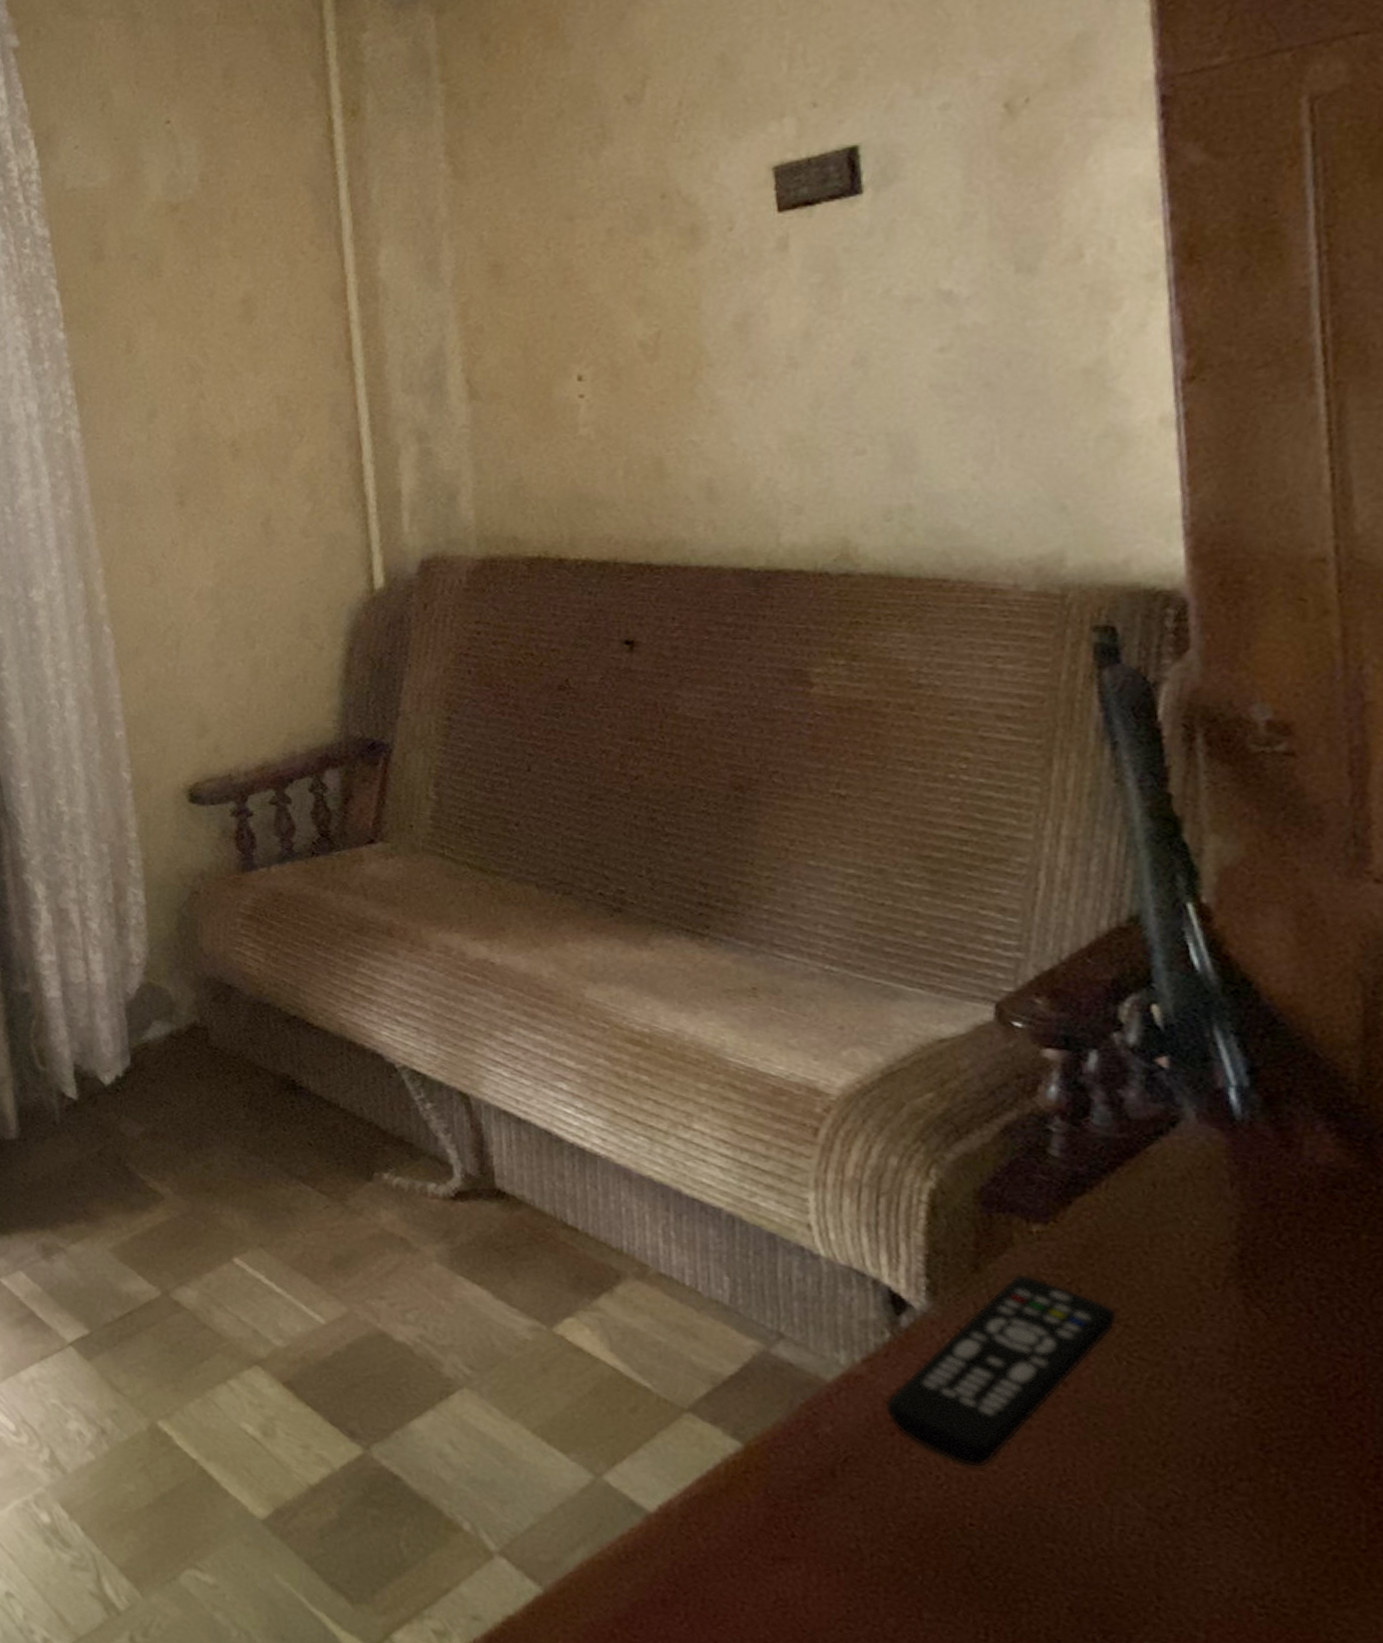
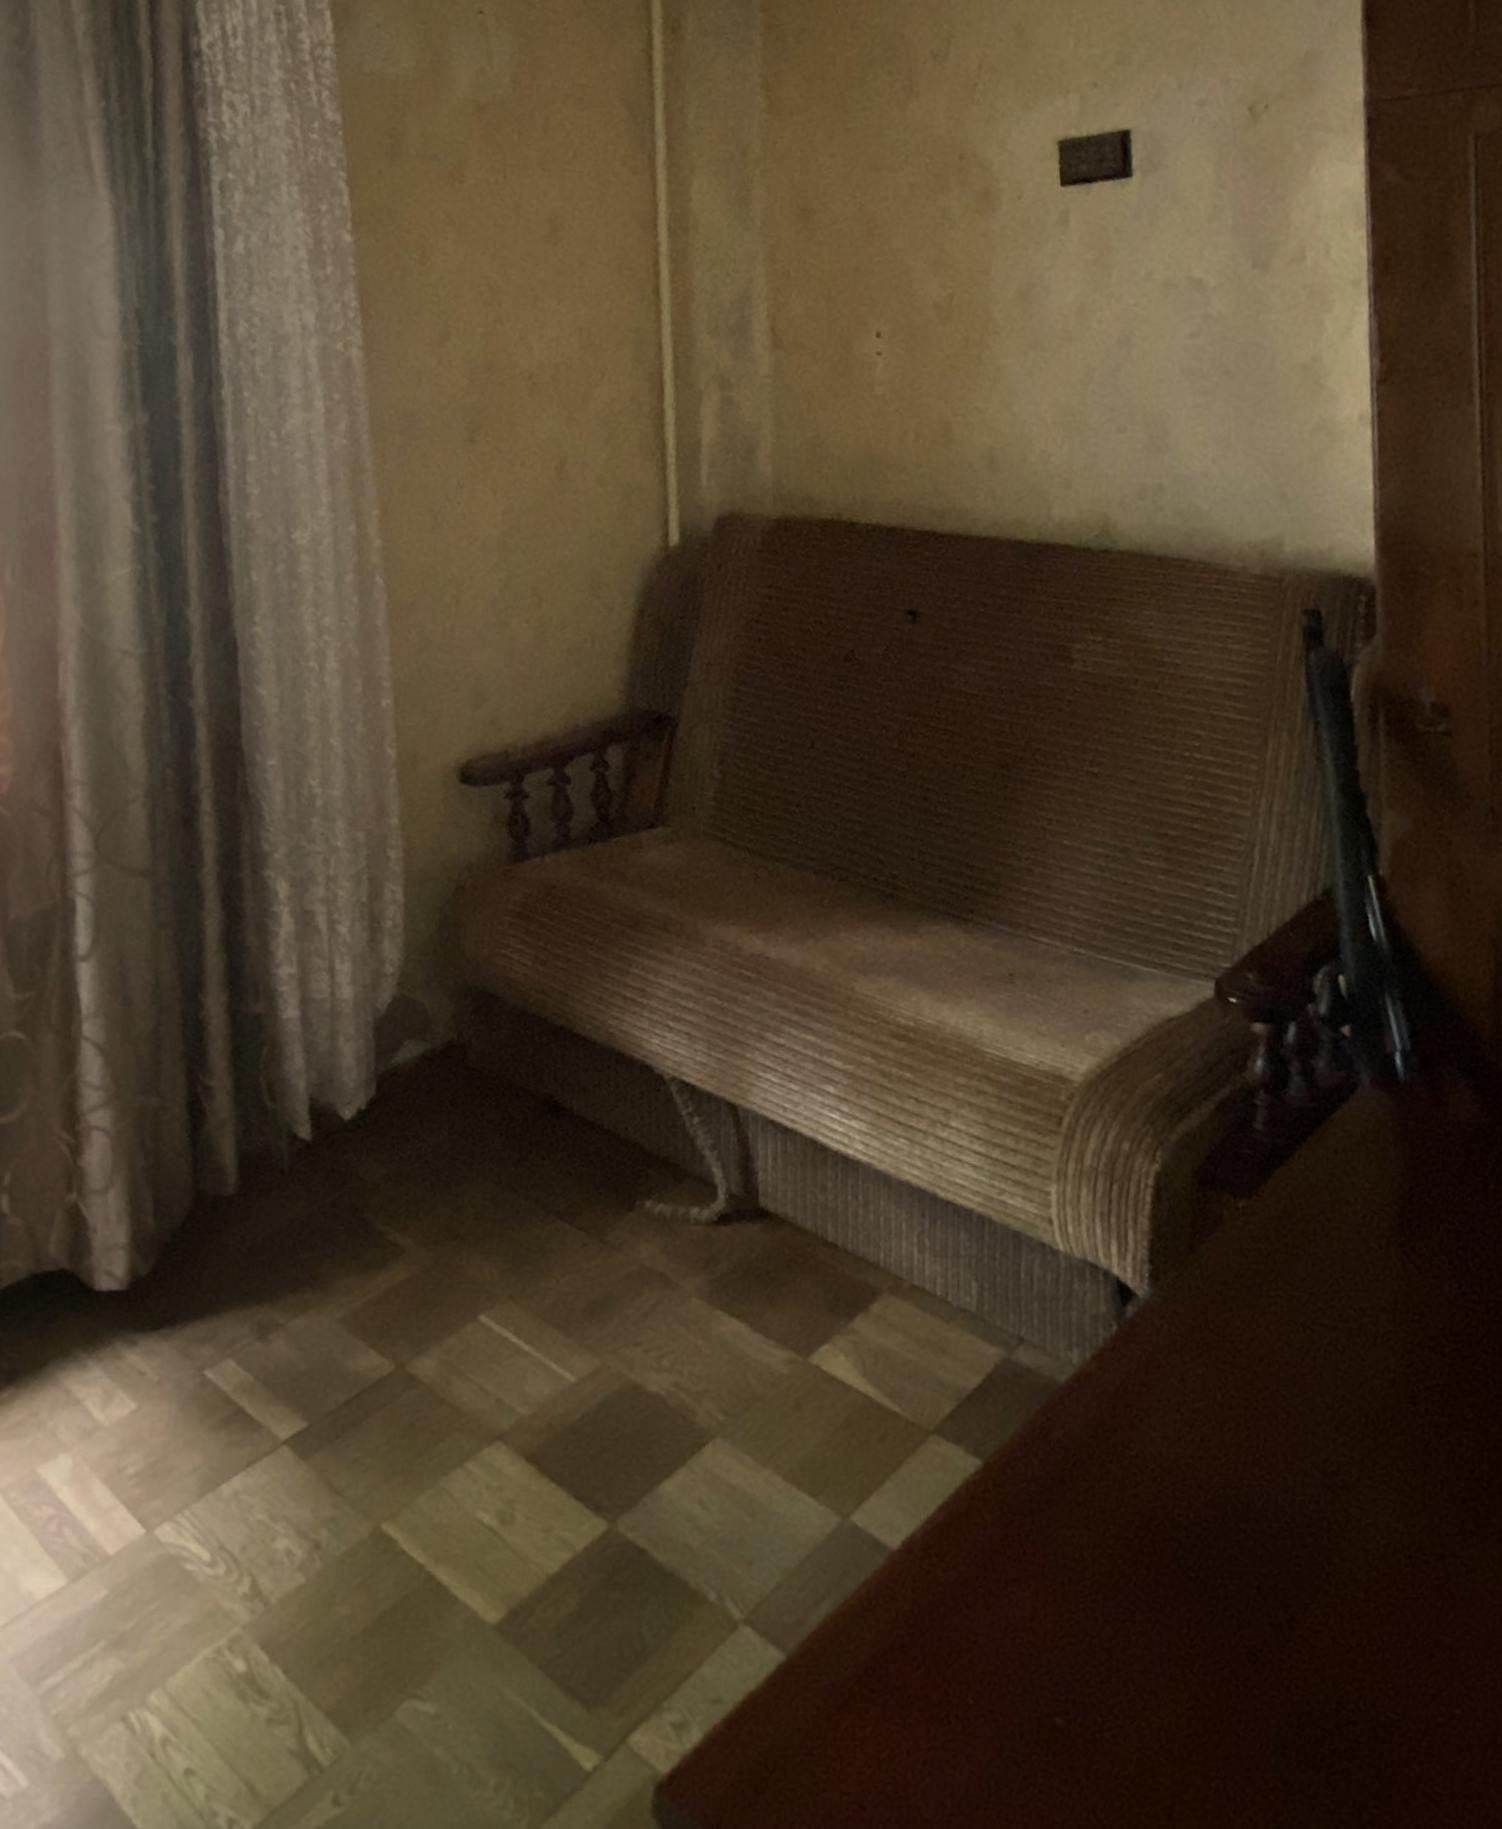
remote control: present [884,1273,1118,1469] -> none [1109,1250,1305,1456]

